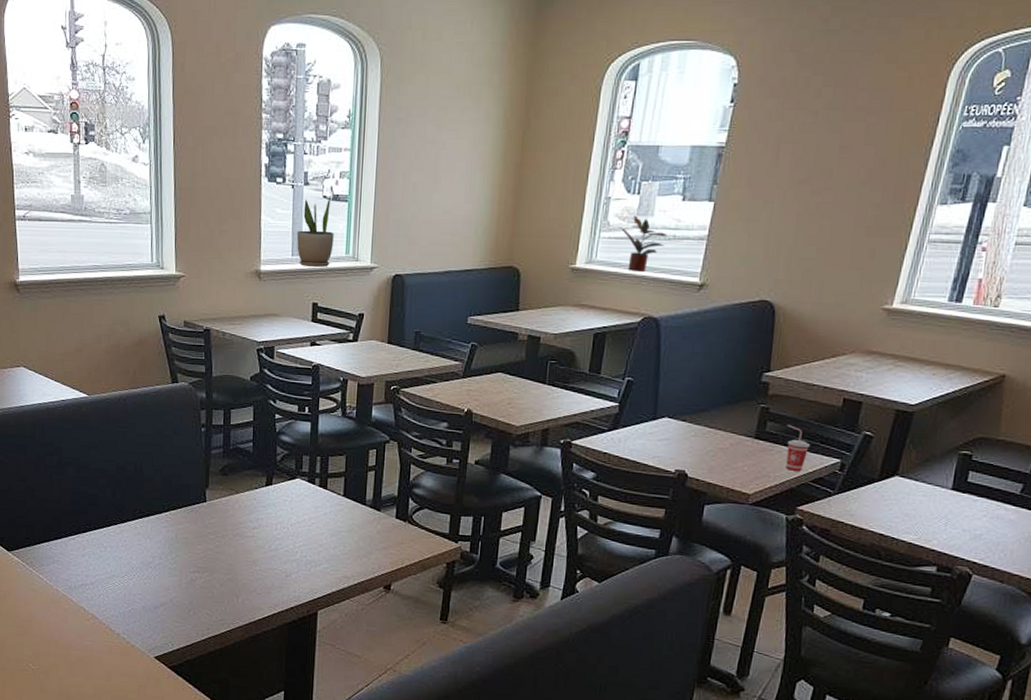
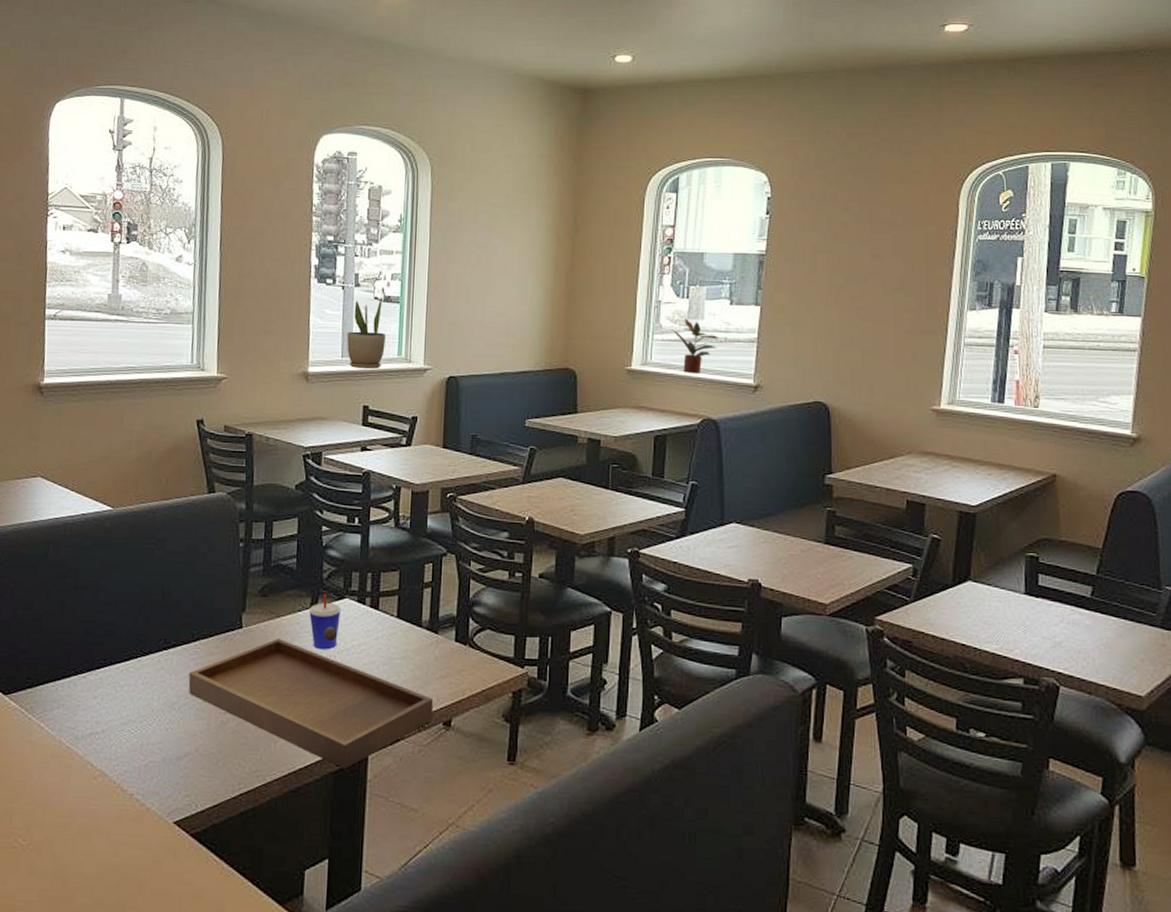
tray: none [161,502,376,622] -> present [188,626,434,770]
beverage cup: none [265,474,293,523] -> present [309,593,341,650]
beverage cup: present [785,425,811,471] -> none [855,529,881,578]

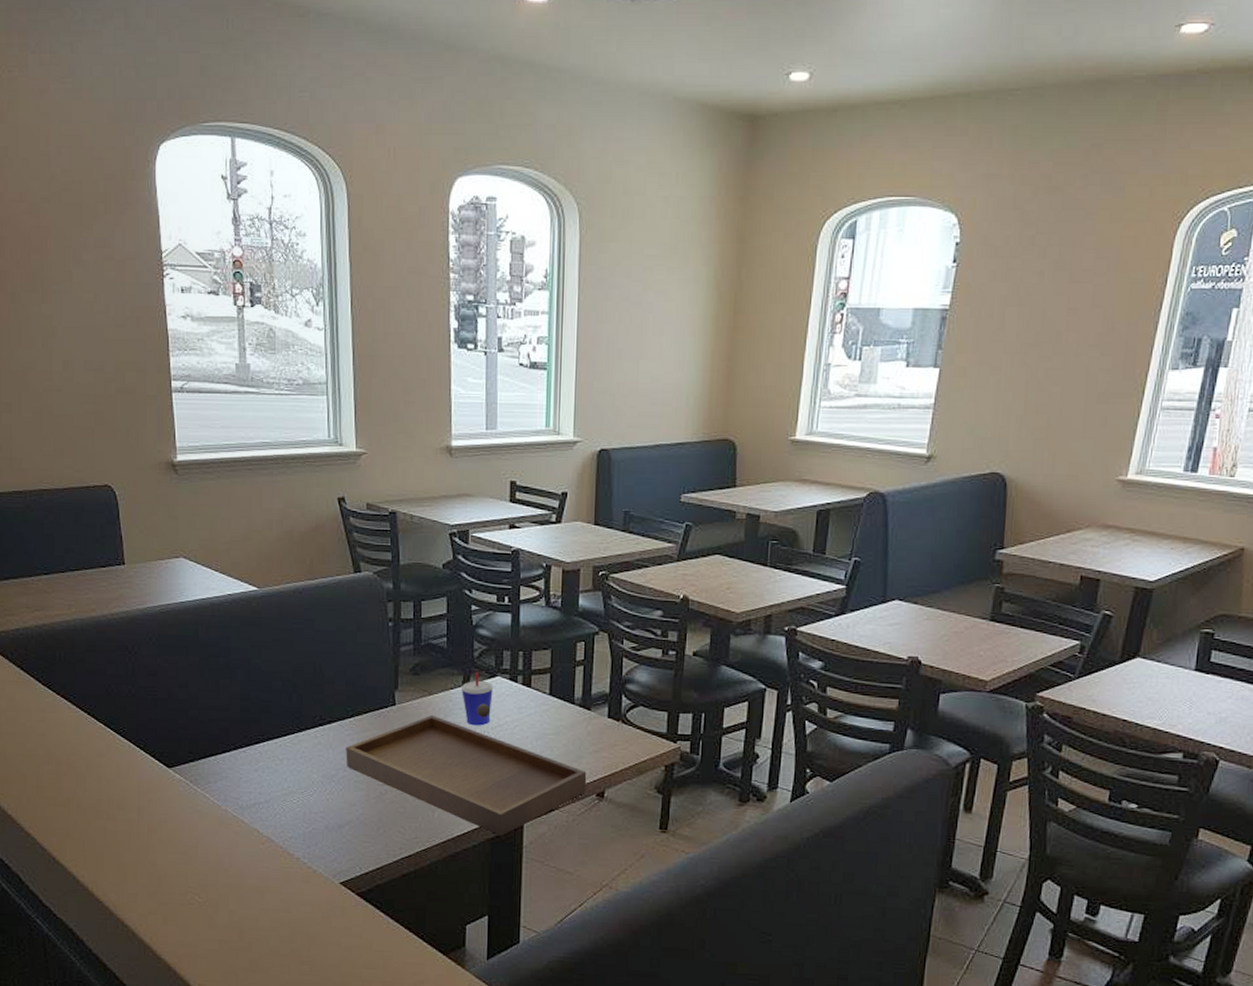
potted plant: present [346,298,386,370] -> none [491,365,532,443]
potted plant: present [674,318,718,374] -> none [843,383,891,444]

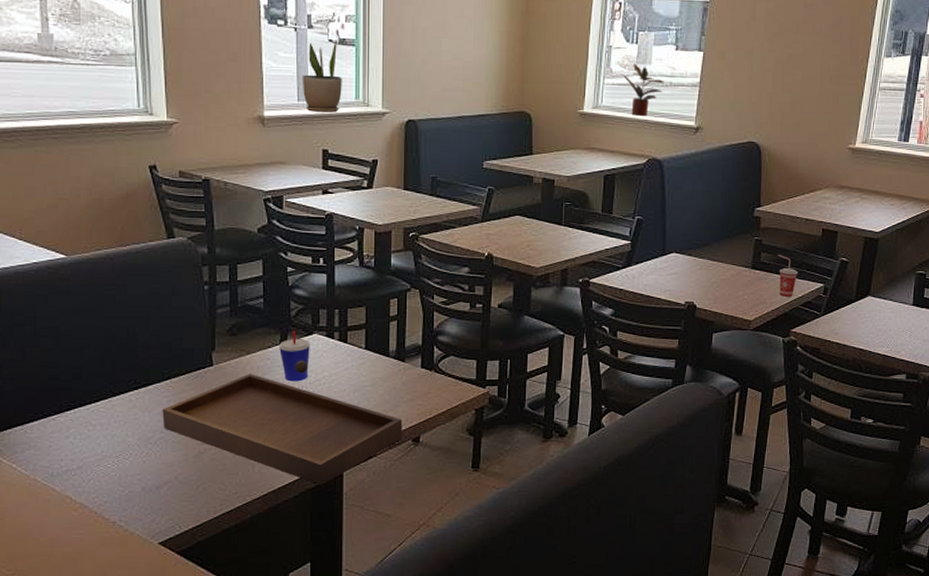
potted plant: none [491,365,532,443] -> present [302,41,342,114]
potted plant: none [843,383,891,444] -> present [623,63,664,117]
beverage cup: none [1023,605,1049,655] -> present [778,255,799,296]

